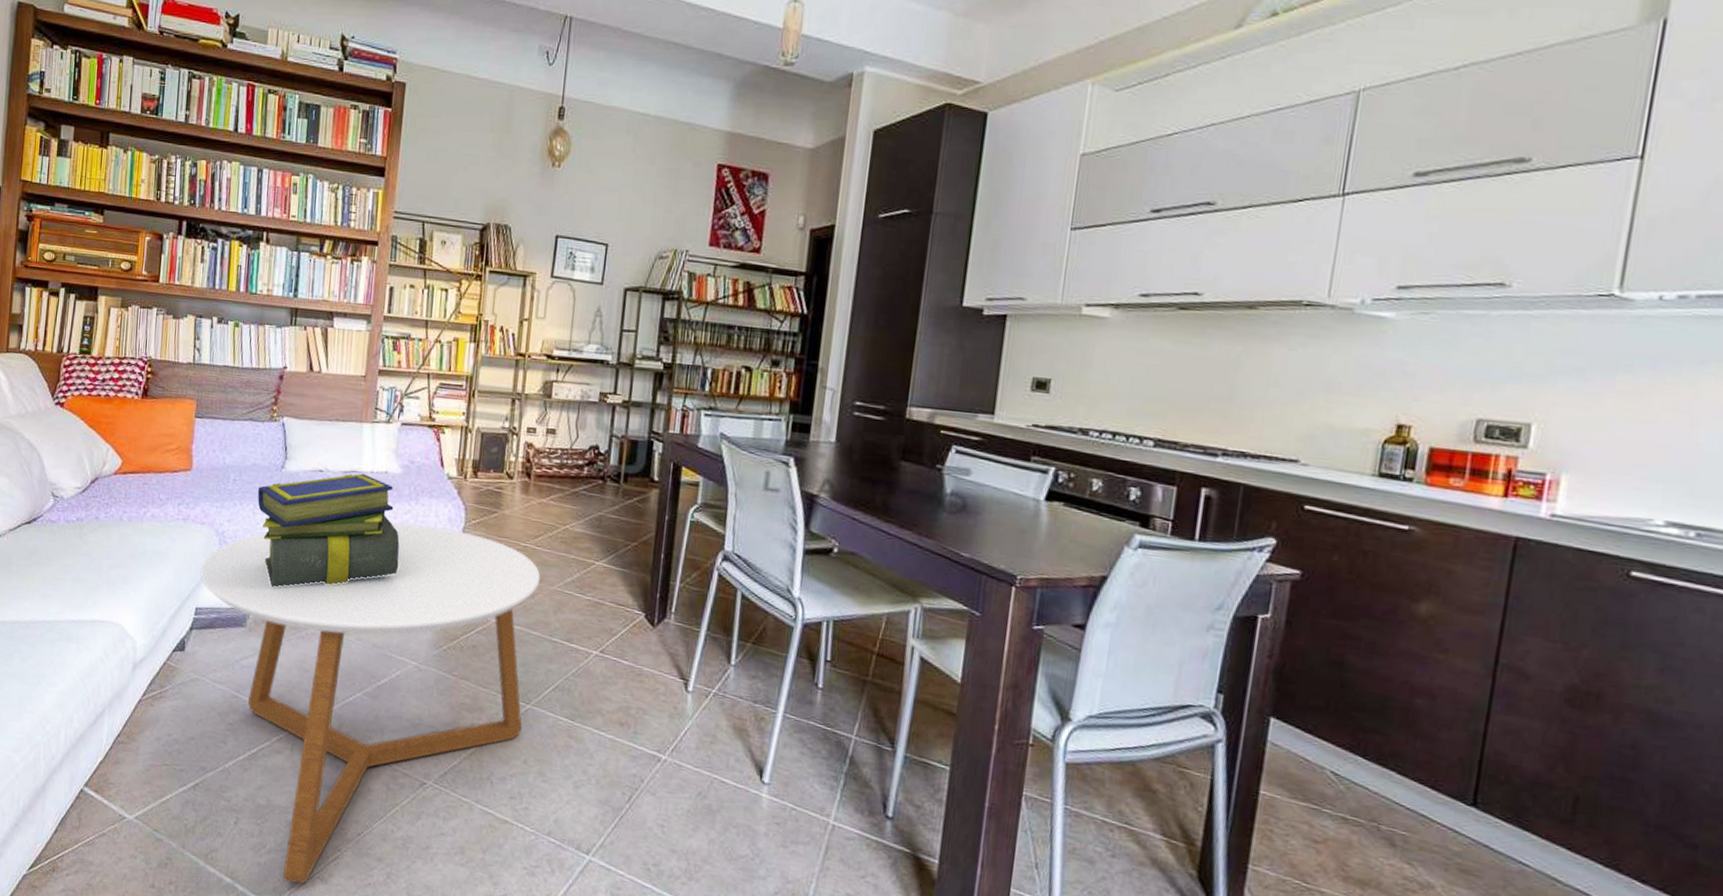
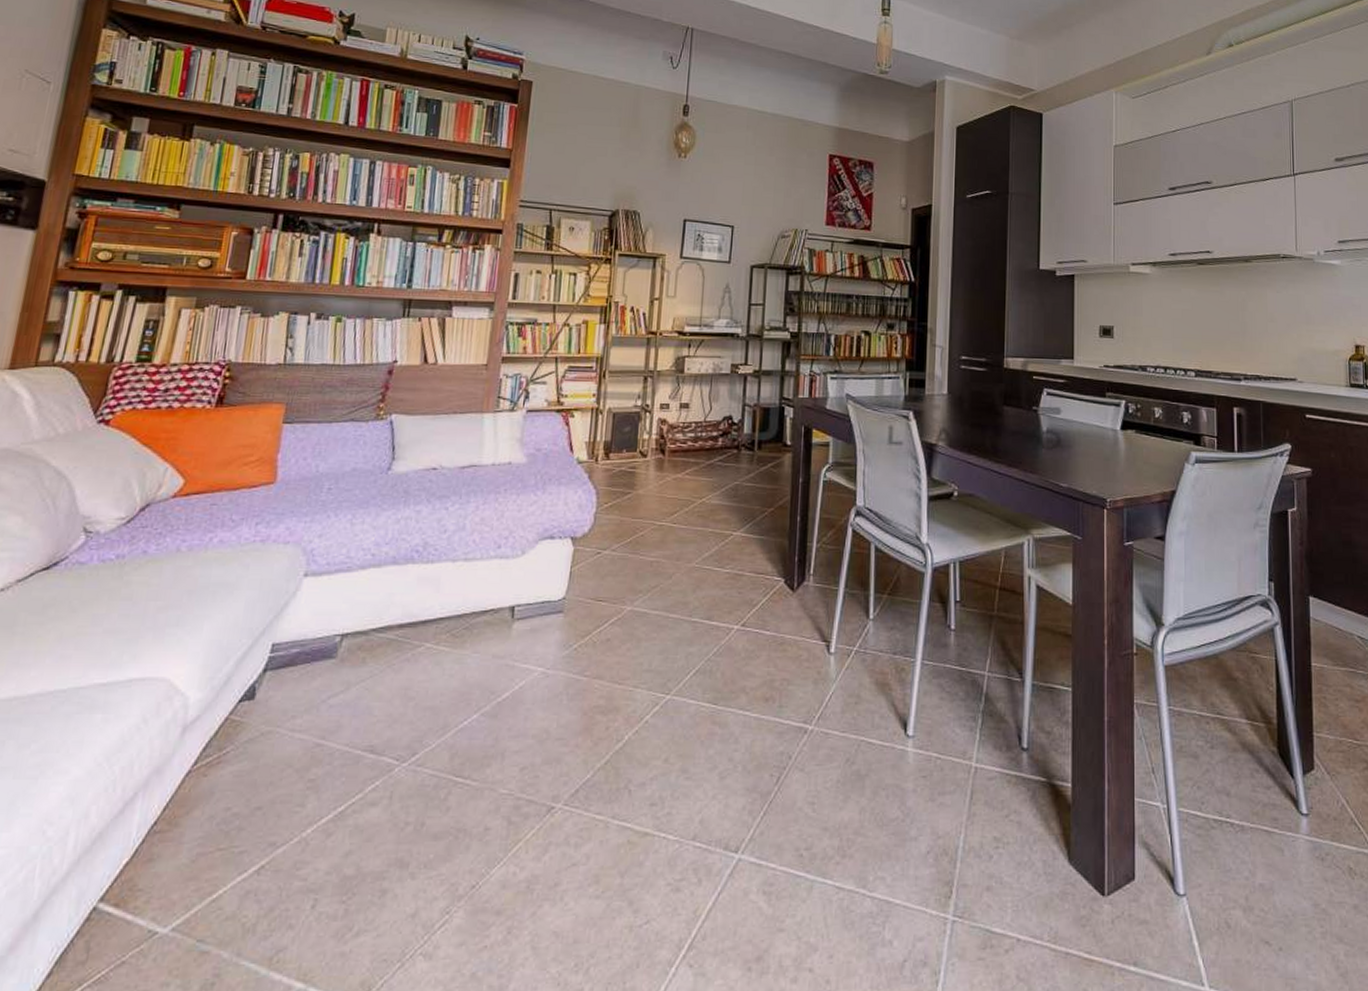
coffee table: present [200,523,541,884] -> none [280,514,678,970]
stack of books: present [257,473,400,587] -> none [357,467,525,606]

